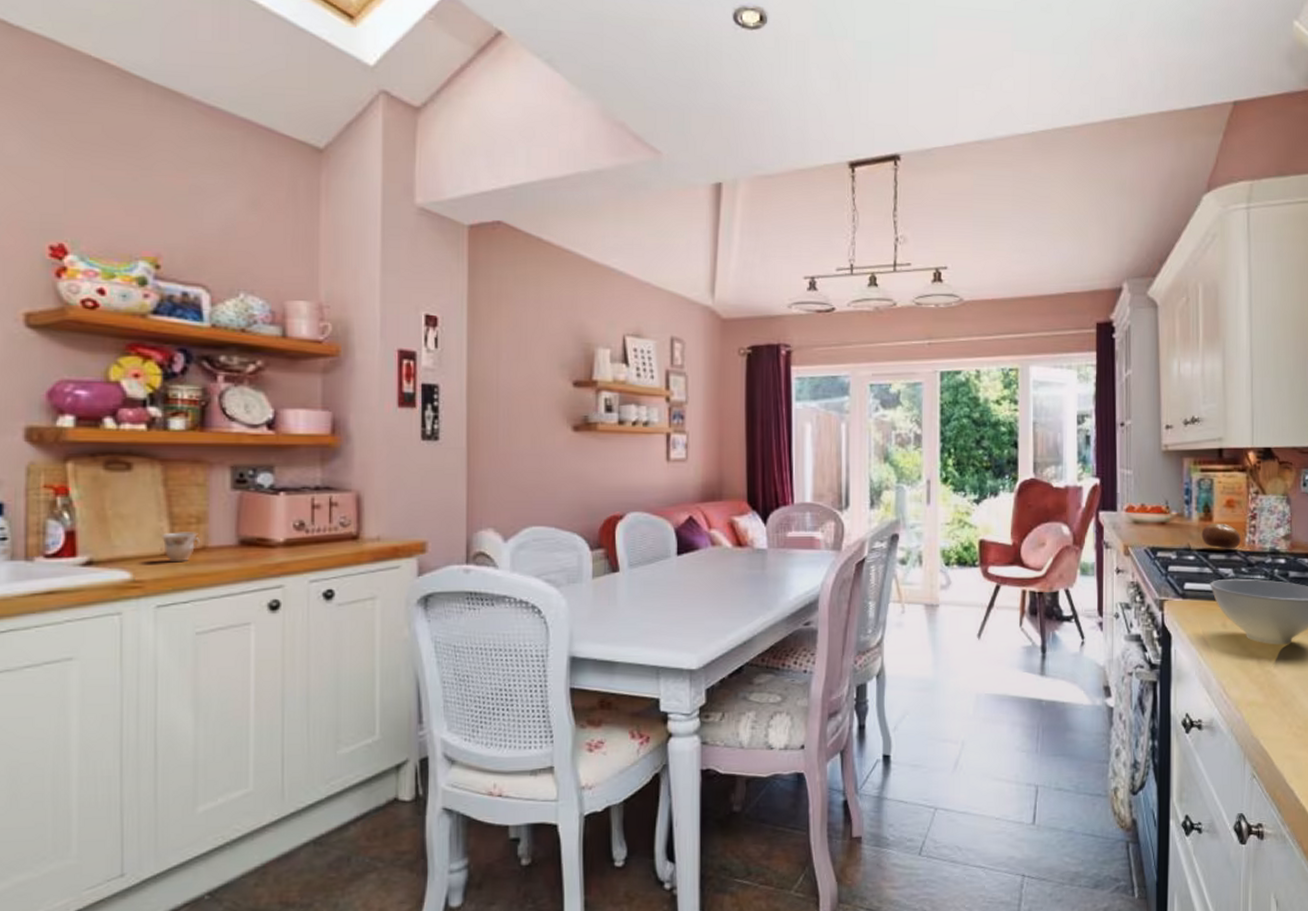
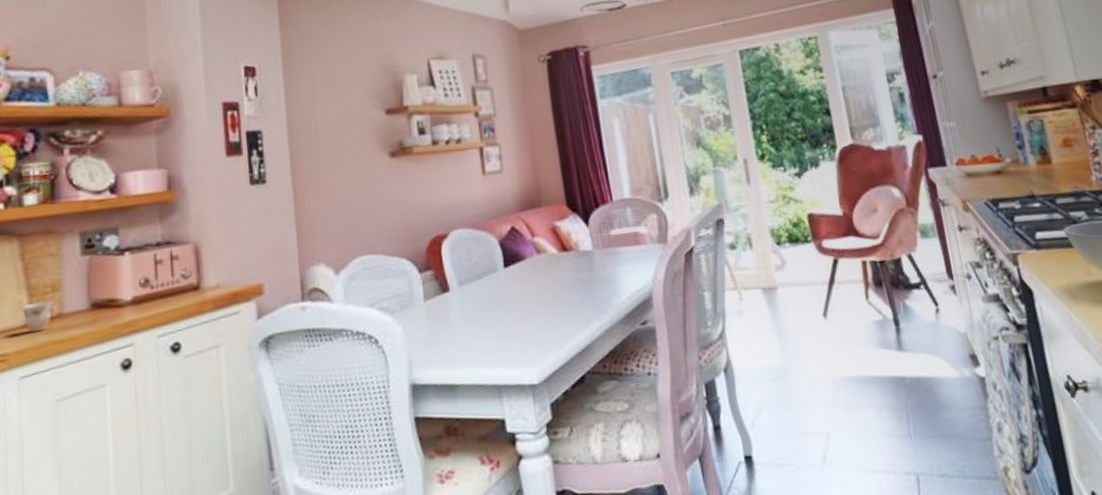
fruit: present [1201,522,1241,549] -> none [1042,164,1088,192]

